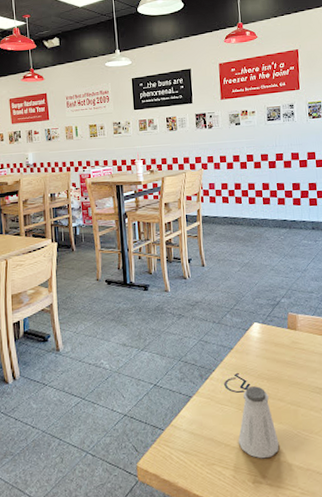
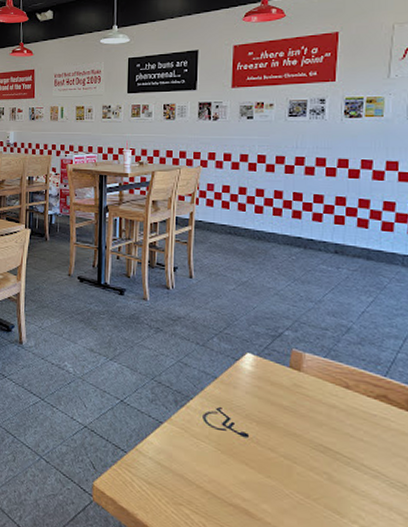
saltshaker: present [238,386,279,459] -> none [213,426,264,514]

